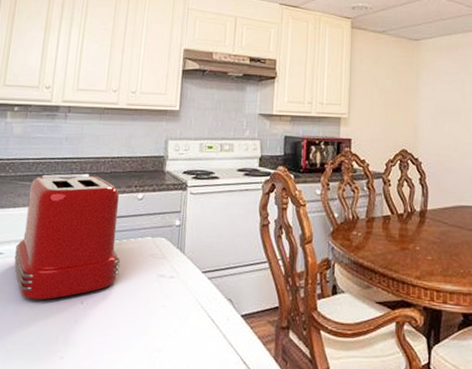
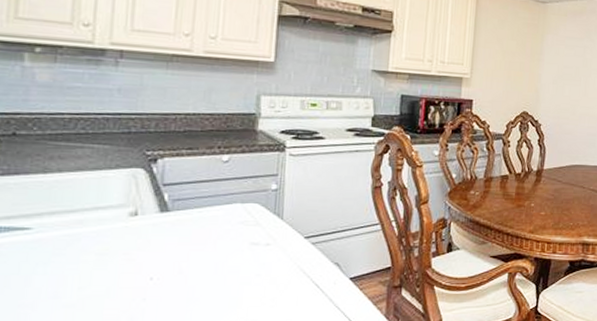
toaster: present [14,173,121,300] -> none [49,132,202,280]

